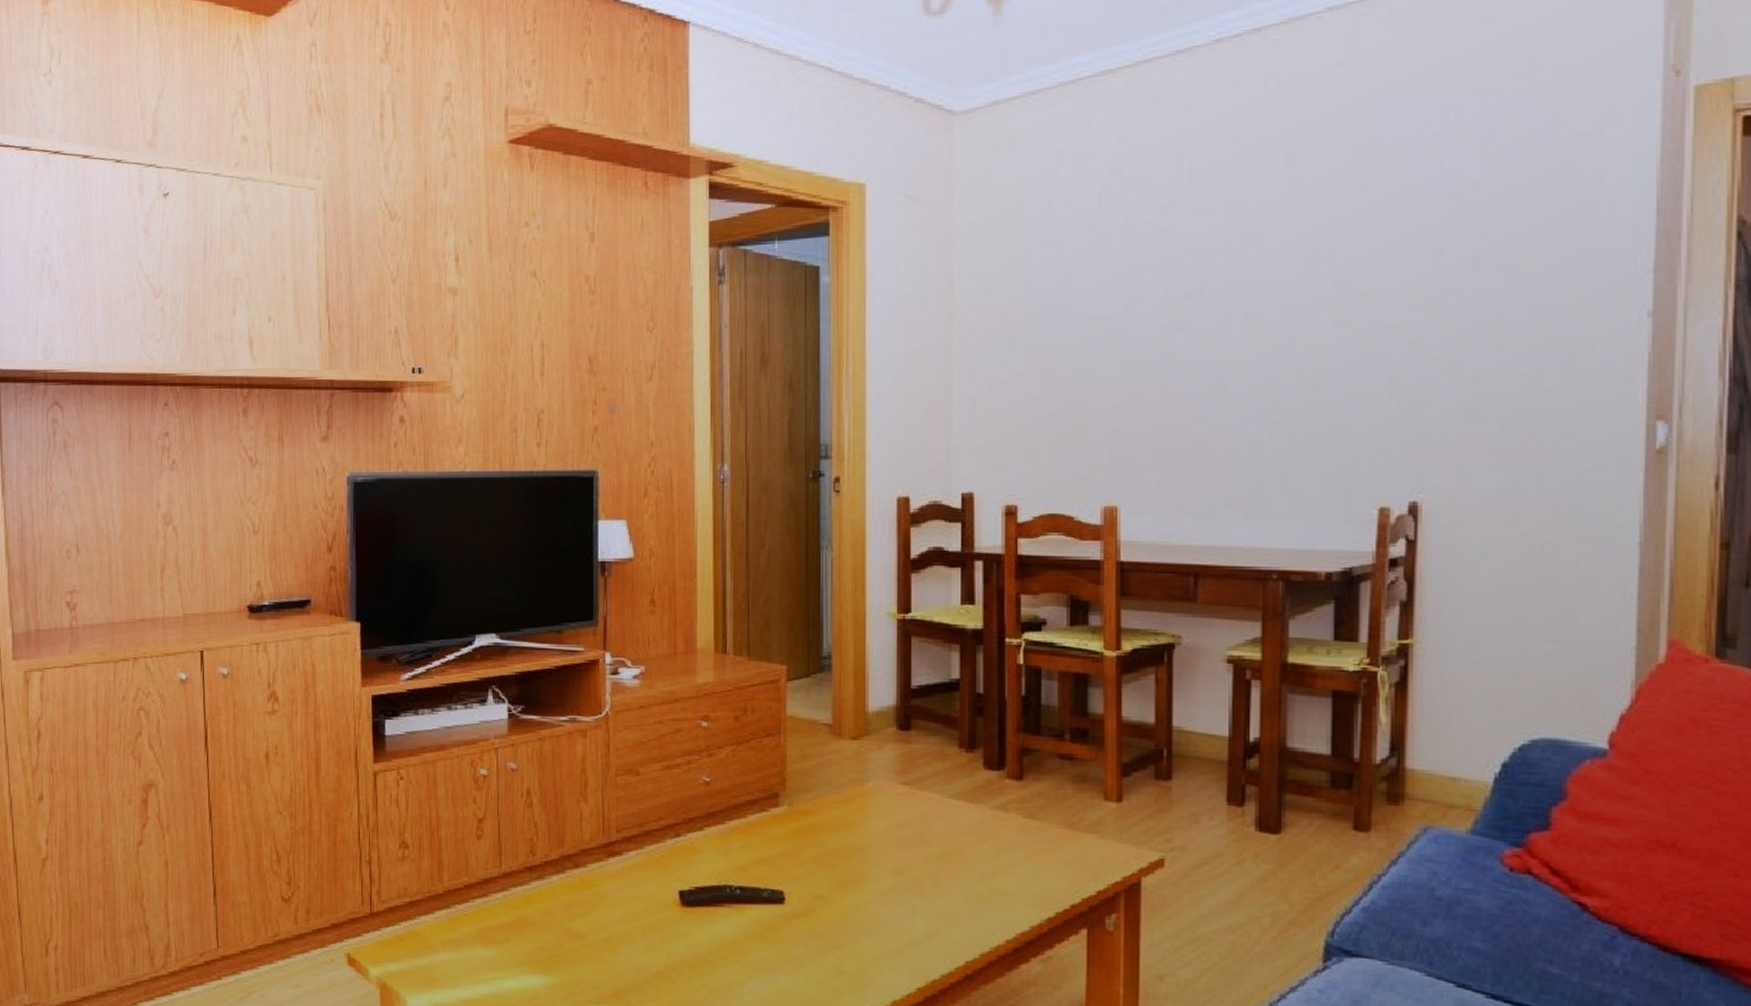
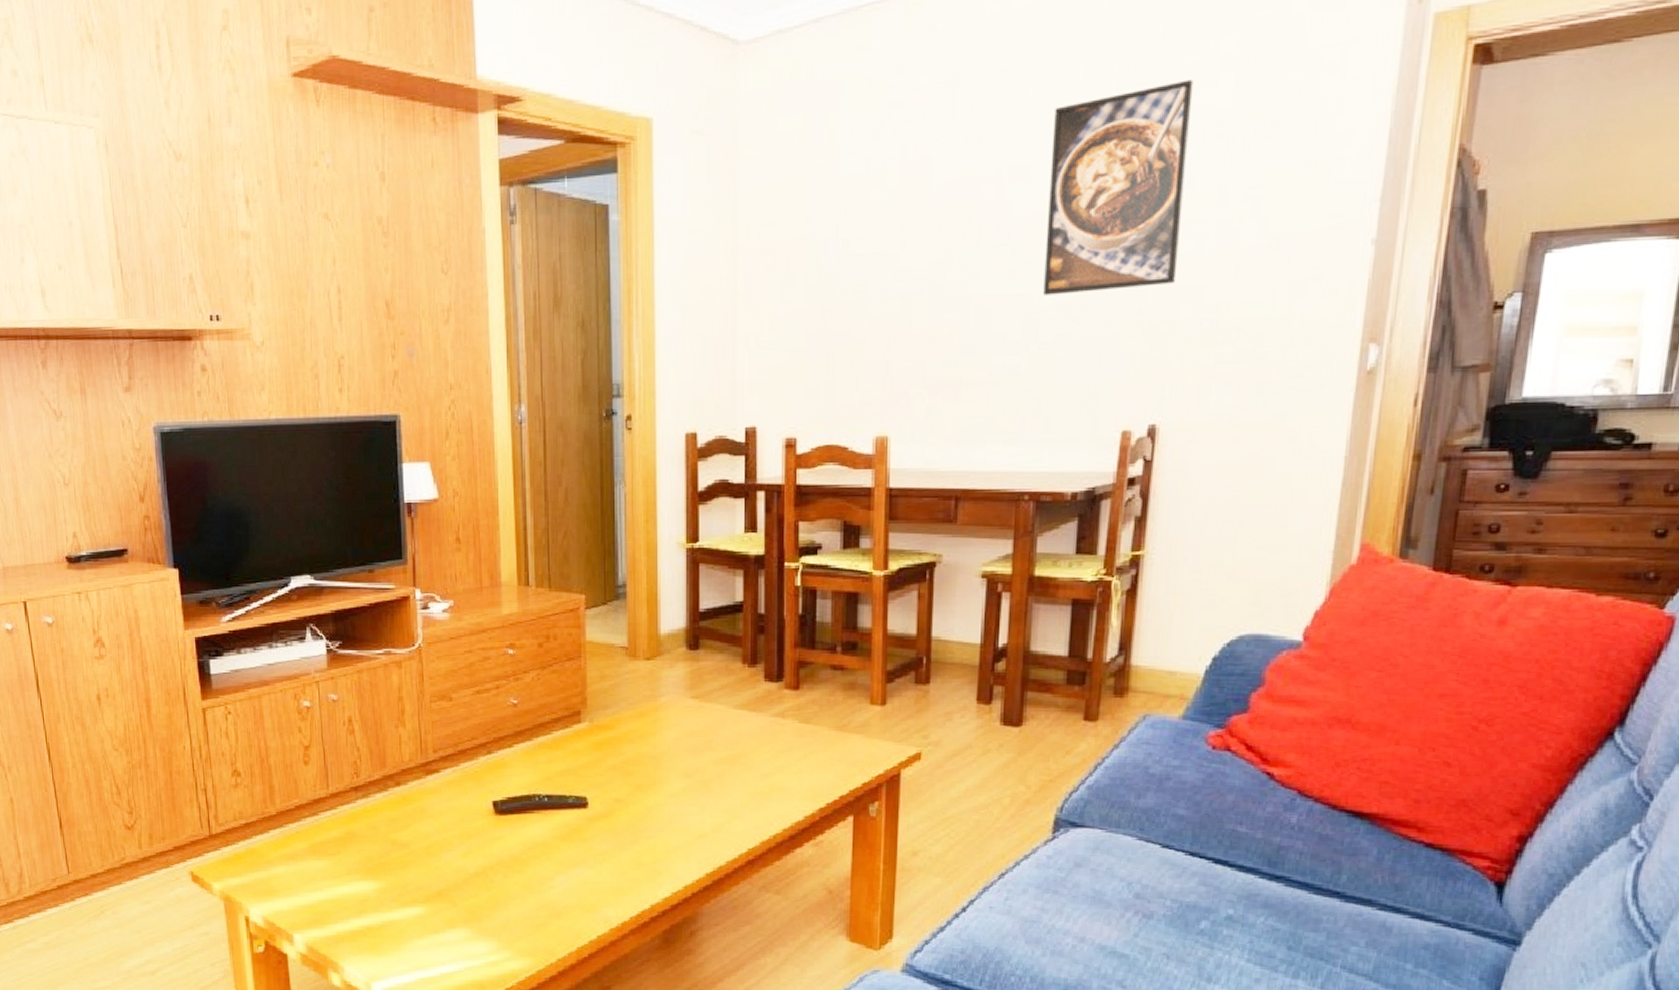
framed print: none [1283,149,1435,364] -> present [1043,79,1194,296]

